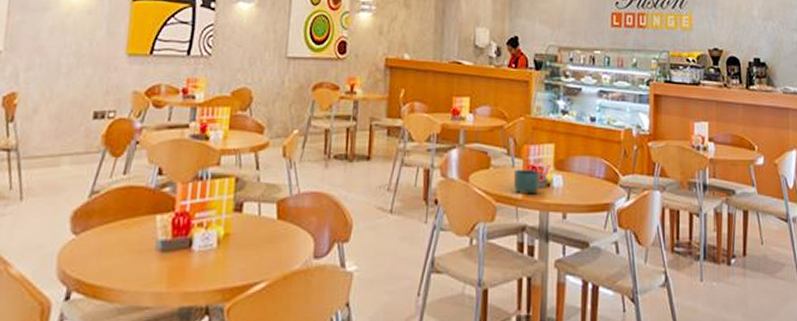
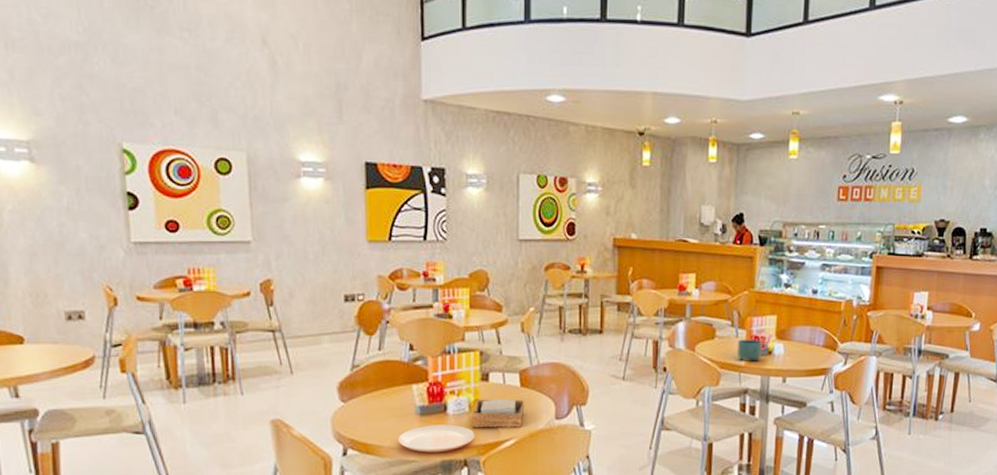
plate: none [132,263,222,298] -> present [398,425,475,453]
napkin holder: none [218,233,281,268] -> present [471,399,525,428]

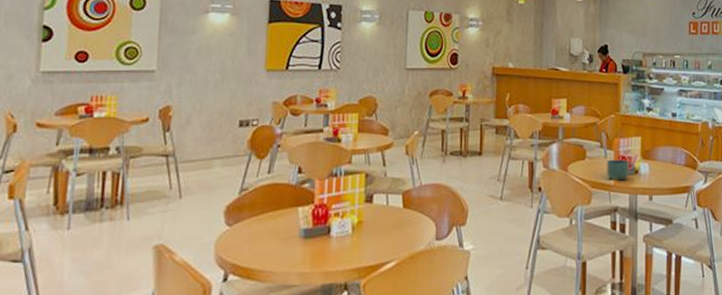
plate: present [398,425,475,453] -> none [280,247,357,277]
napkin holder: present [471,399,525,428] -> none [353,220,407,250]

